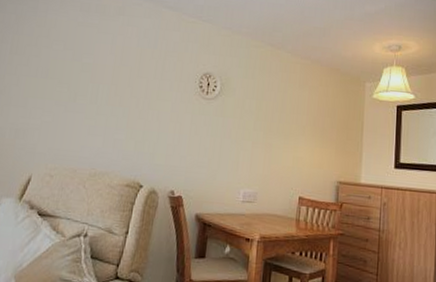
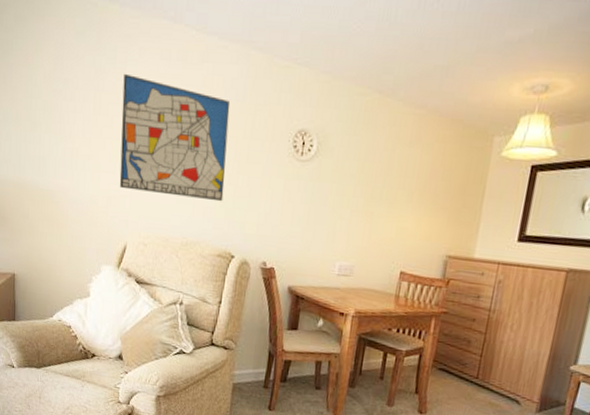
wall art: none [29,20,143,135] -> present [119,73,231,202]

